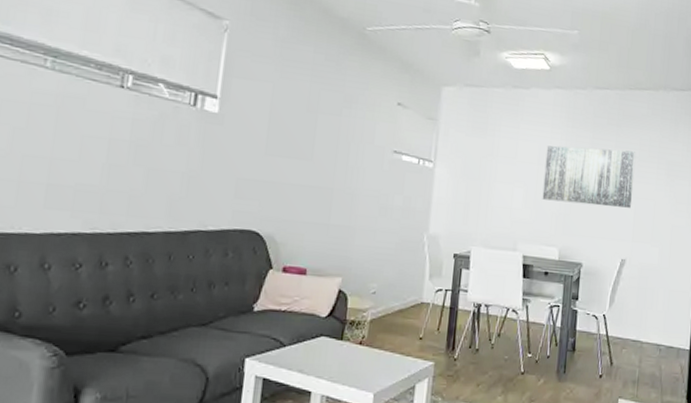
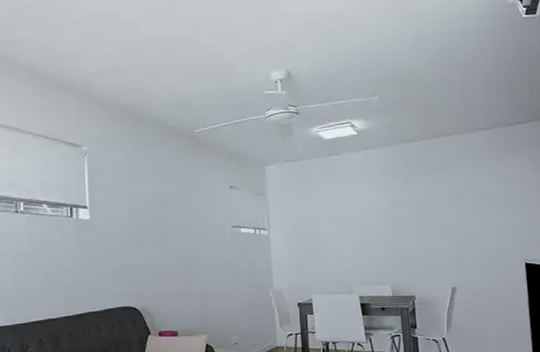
wall art: present [542,145,636,208] -> none [365,191,453,246]

